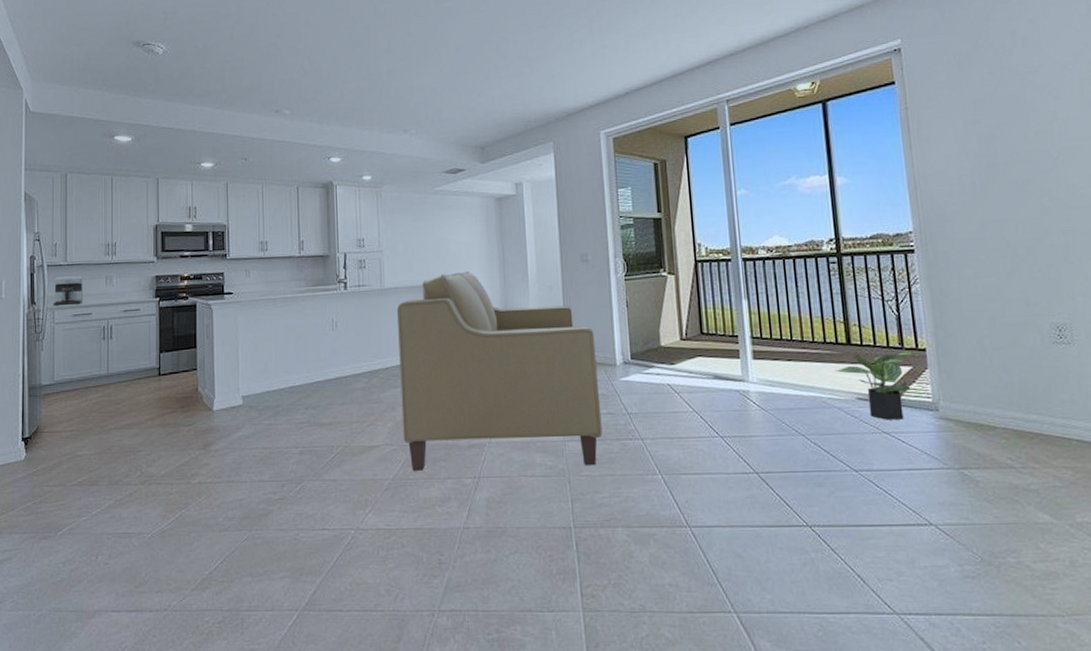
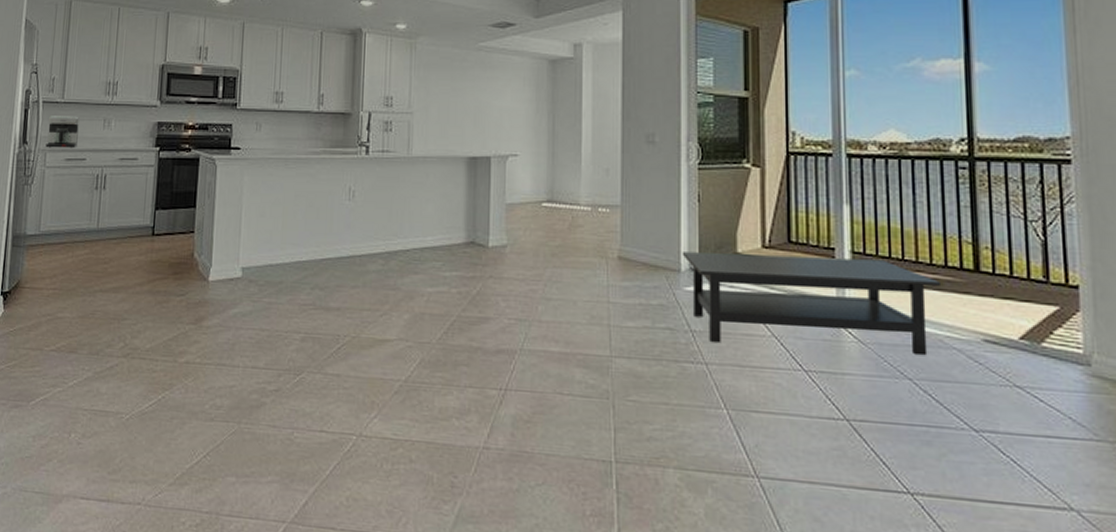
sofa: present [397,270,603,471] -> none [420,143,658,389]
coffee table: none [616,342,823,422] -> present [682,252,942,356]
potted plant: present [836,351,913,420] -> none [958,286,1061,372]

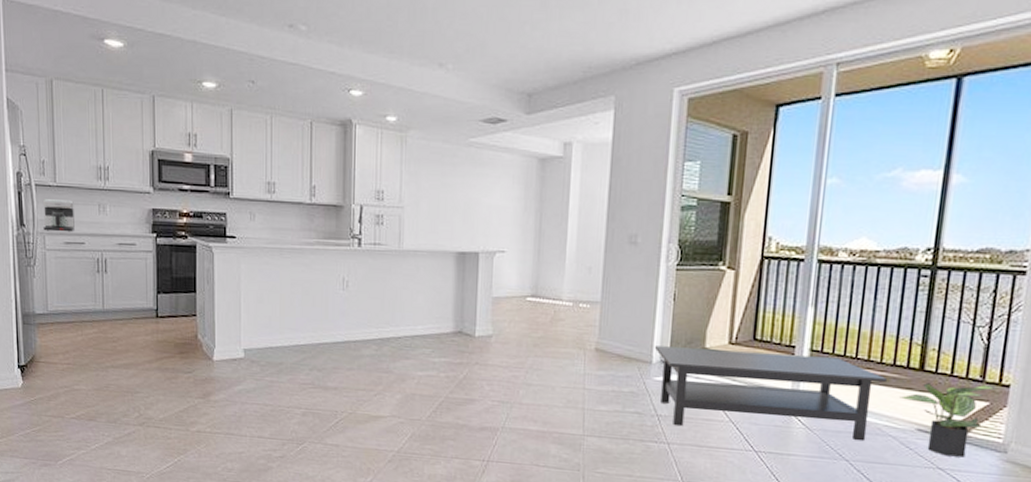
potted plant: none [958,286,1061,372] -> present [899,383,994,458]

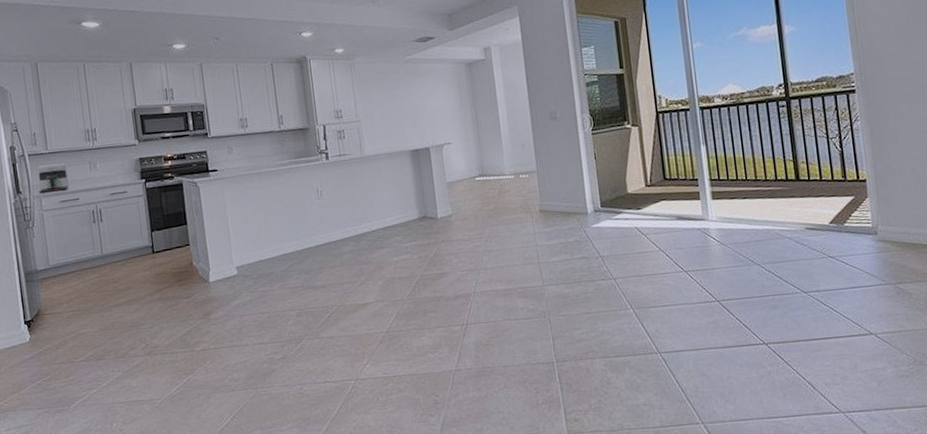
coffee table: present [654,346,888,442] -> none [587,182,775,263]
potted plant: present [899,383,994,458] -> none [786,183,855,246]

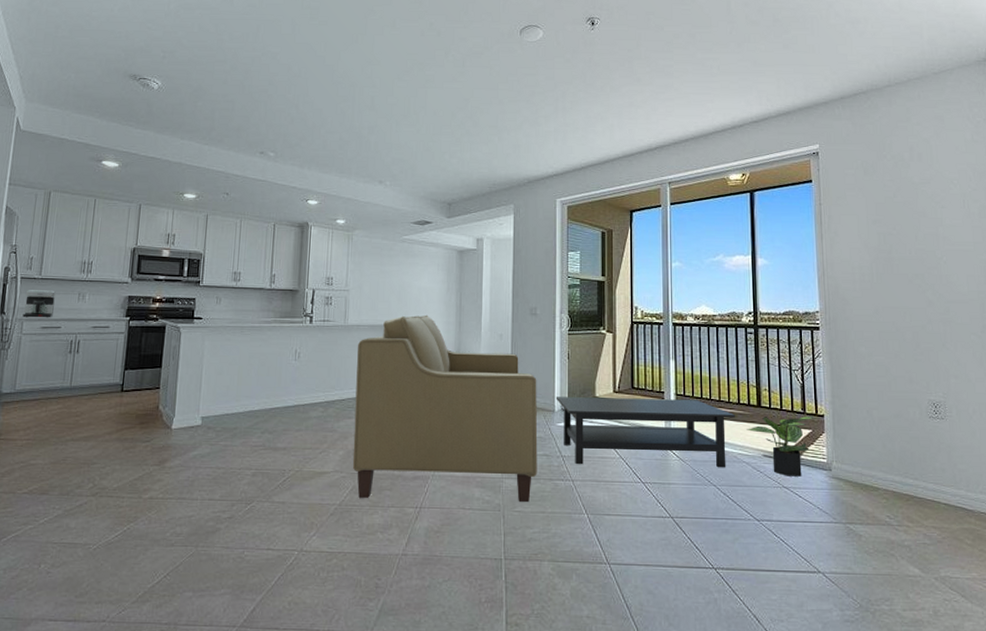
sofa: none [378,134,578,323] -> present [352,314,538,502]
coffee table: none [587,182,775,263] -> present [555,397,736,468]
potted plant: none [786,183,855,246] -> present [746,416,813,477]

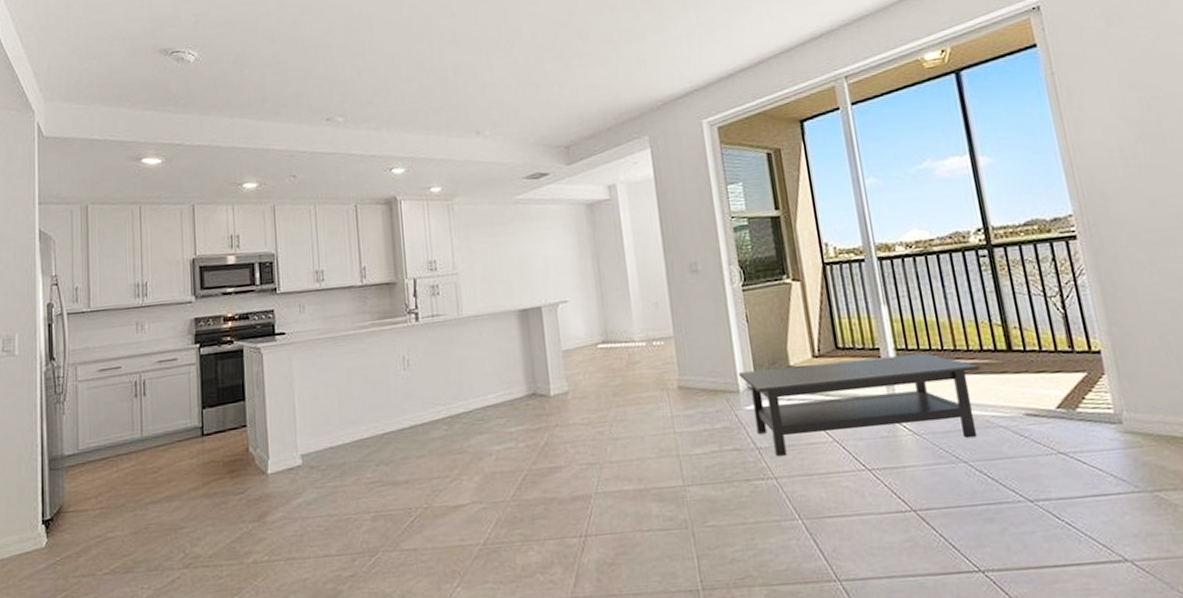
coffee maker: present [22,290,56,318] -> none [75,324,110,362]
sofa: present [352,314,538,502] -> none [479,290,729,532]
potted plant: present [746,416,813,477] -> none [997,355,1088,438]

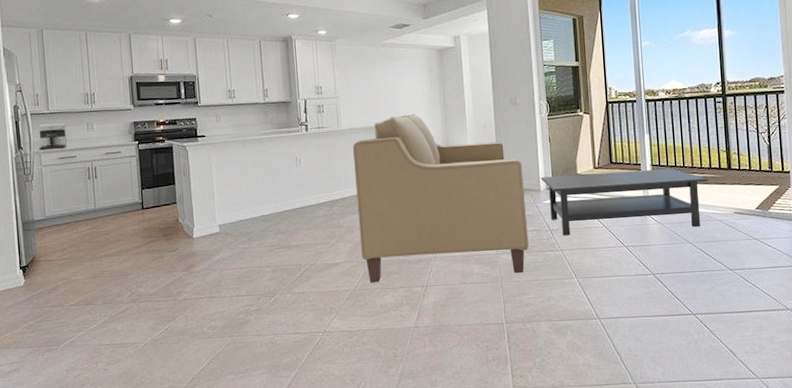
coffee maker: none [75,324,110,362] -> present [37,123,67,151]
sofa: none [479,290,729,532] -> present [353,113,529,282]

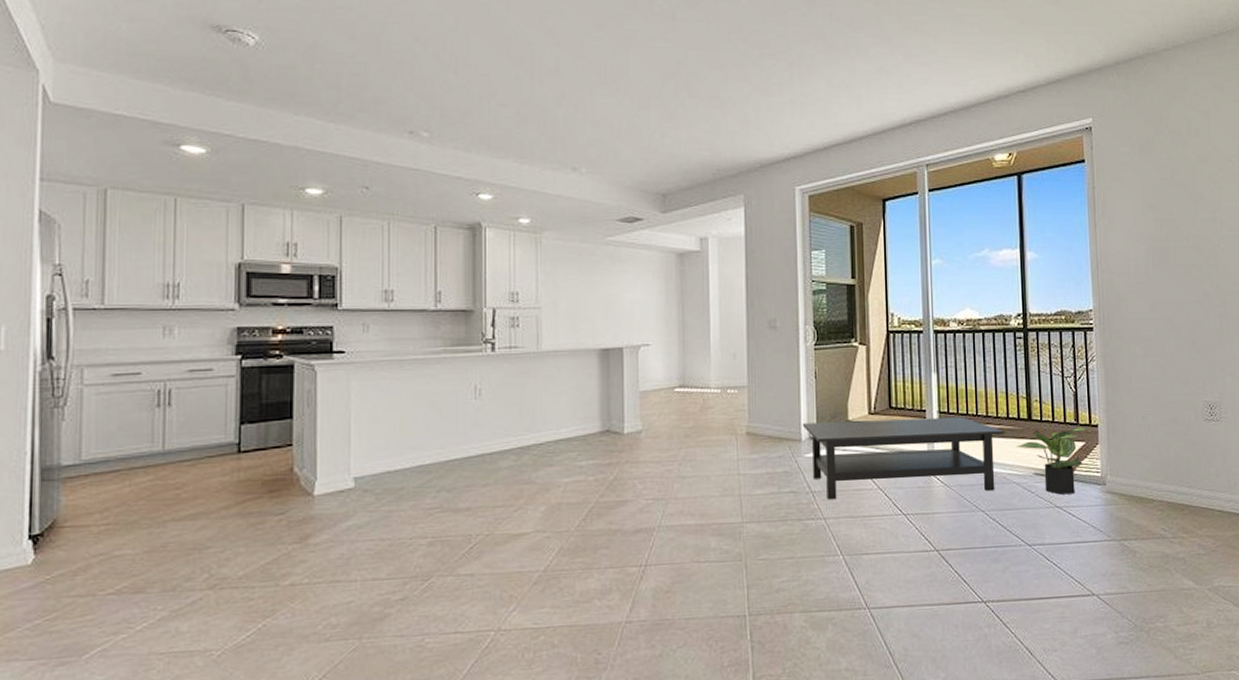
coffee maker: present [37,123,67,151] -> none [81,324,128,363]
sofa: present [353,113,529,282] -> none [556,334,784,560]
potted plant: none [718,174,780,229] -> present [1016,427,1087,495]

